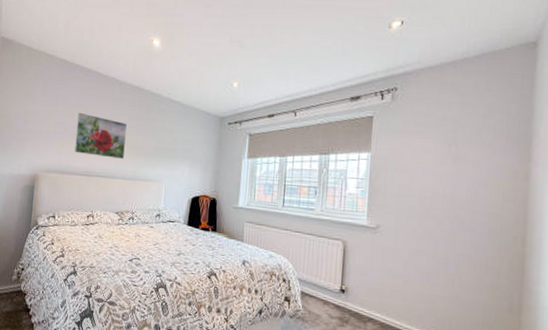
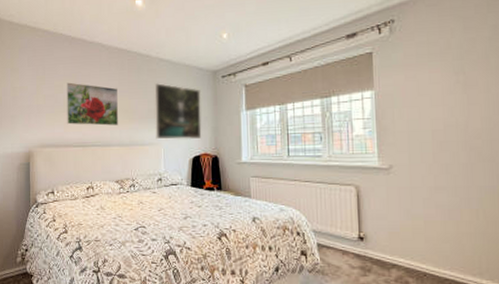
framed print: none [158,122,206,180] -> present [154,82,202,140]

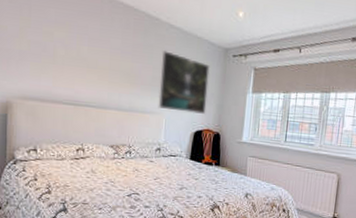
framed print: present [66,82,119,126] -> none [57,31,121,89]

